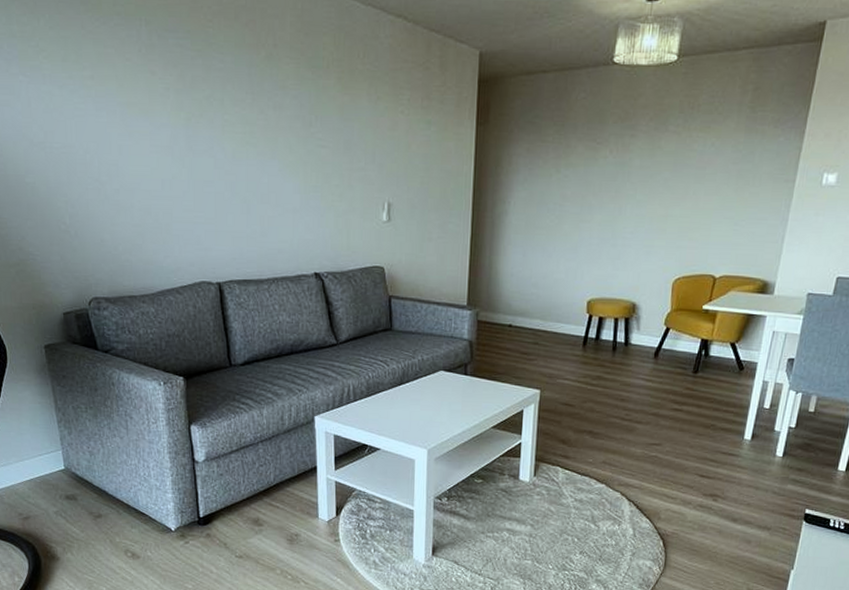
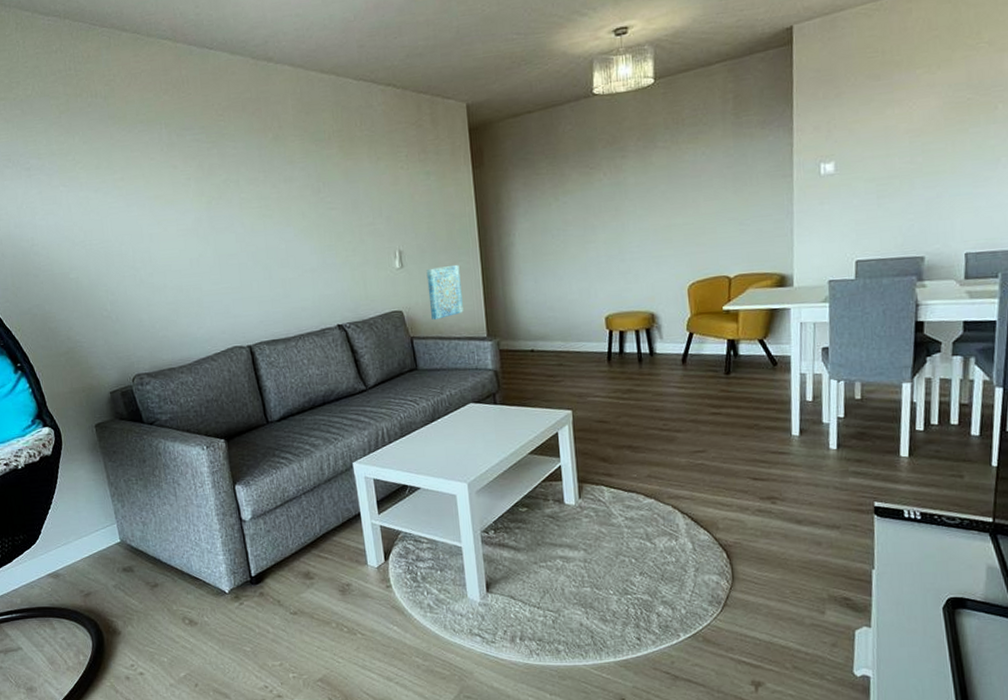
wall art: none [412,225,449,282] -> present [426,264,463,321]

